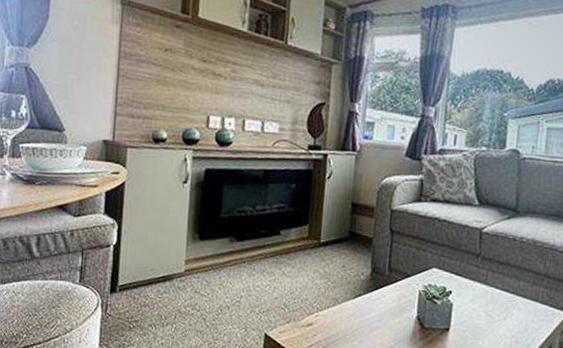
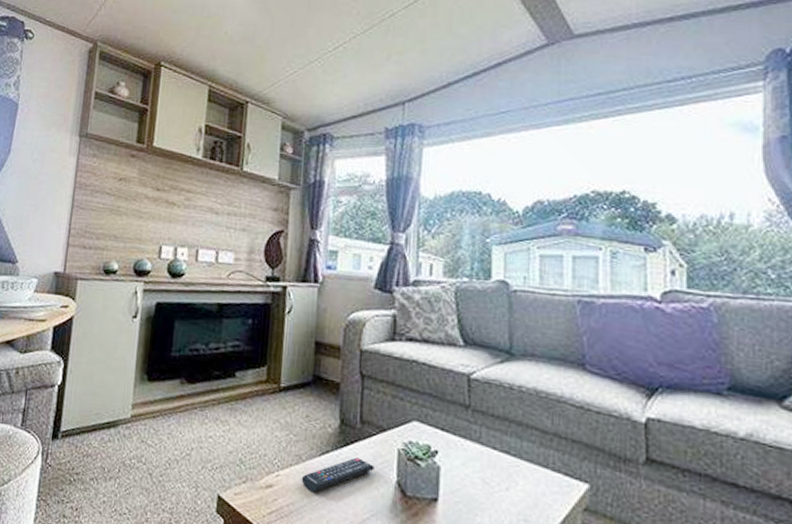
remote control: none [337,298,399,328] -> present [301,457,374,493]

